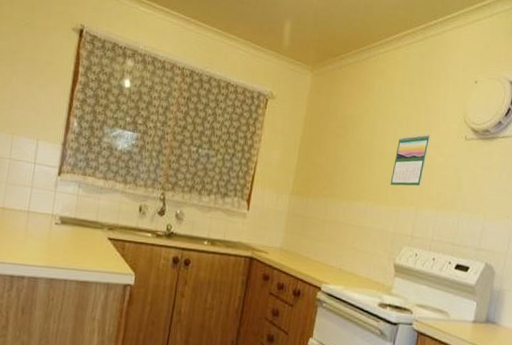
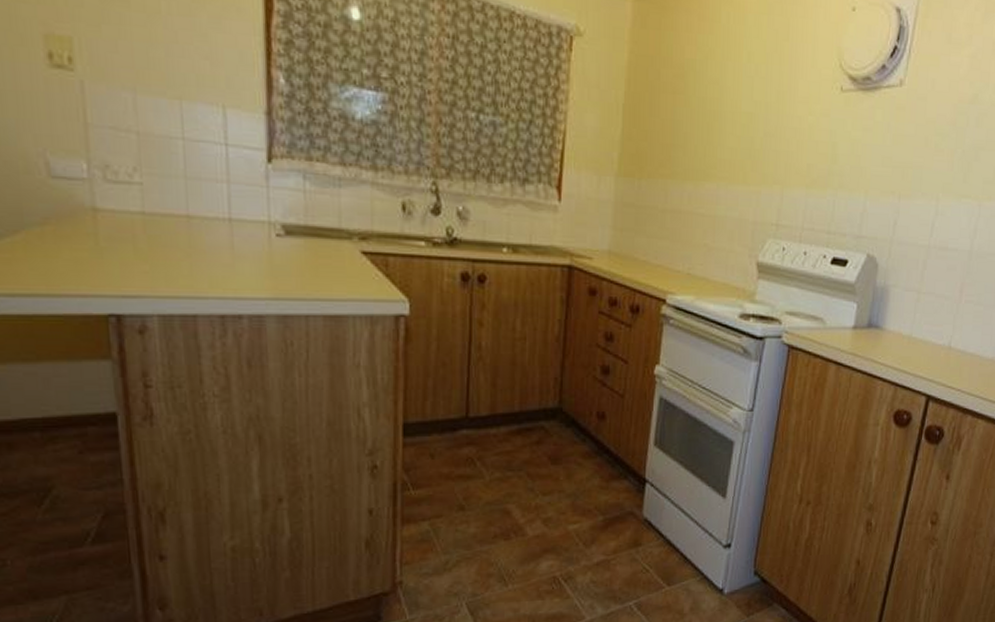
calendar: present [390,134,431,186] -> none [747,85,797,159]

